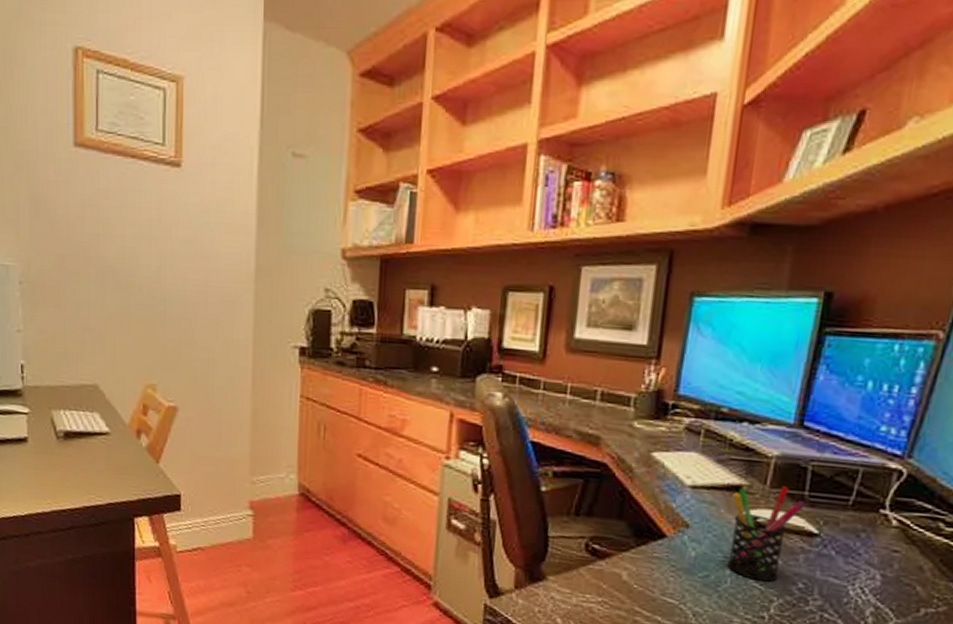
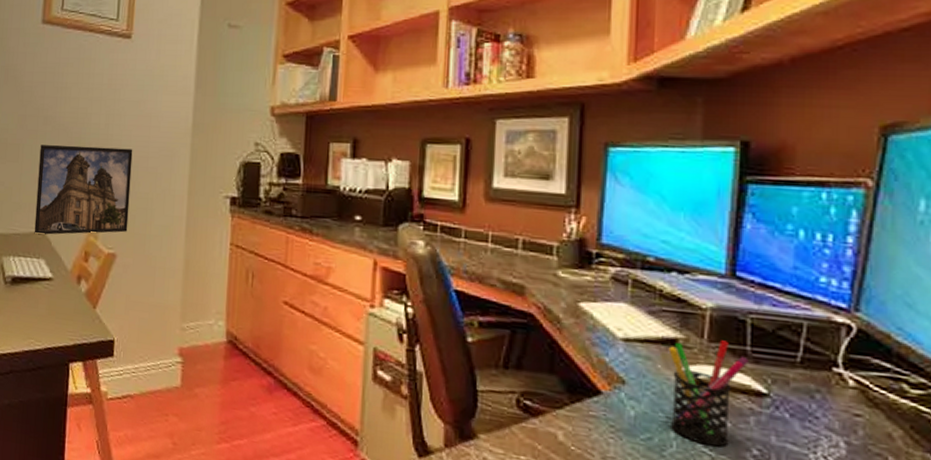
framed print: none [84,288,190,388] -> present [34,144,133,235]

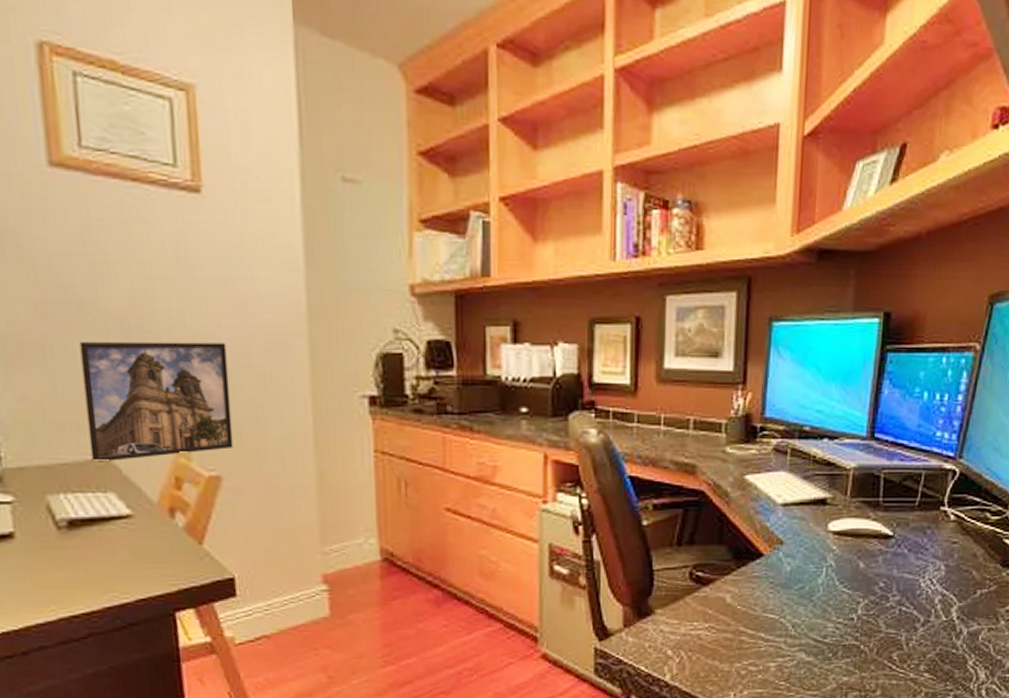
pen holder: present [668,340,749,447] -> none [819,495,880,586]

